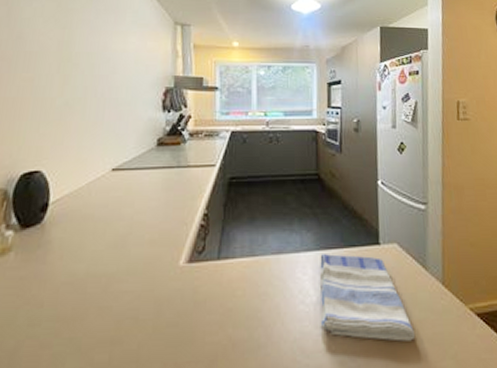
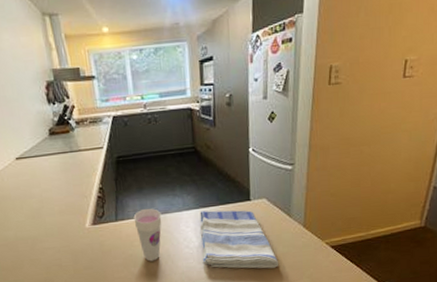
cup: none [240,246,274,321] -> present [133,209,162,262]

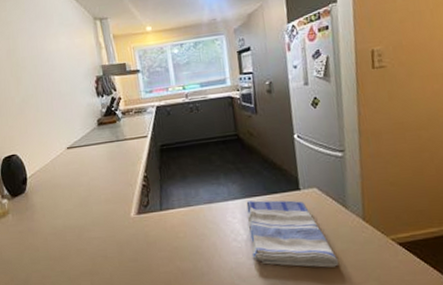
cup: present [133,209,162,262] -> none [178,198,207,255]

